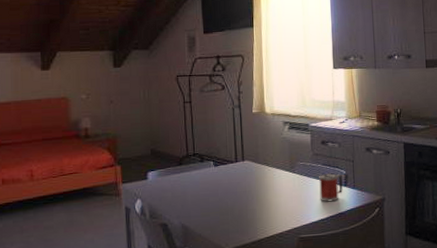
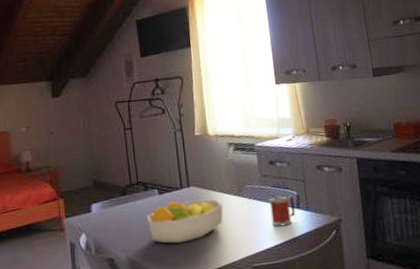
fruit bowl: none [201,172,275,213] -> present [146,199,223,244]

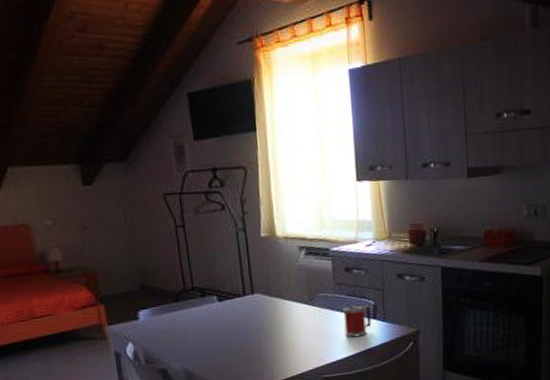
fruit bowl: present [146,199,223,244] -> none [203,307,292,354]

